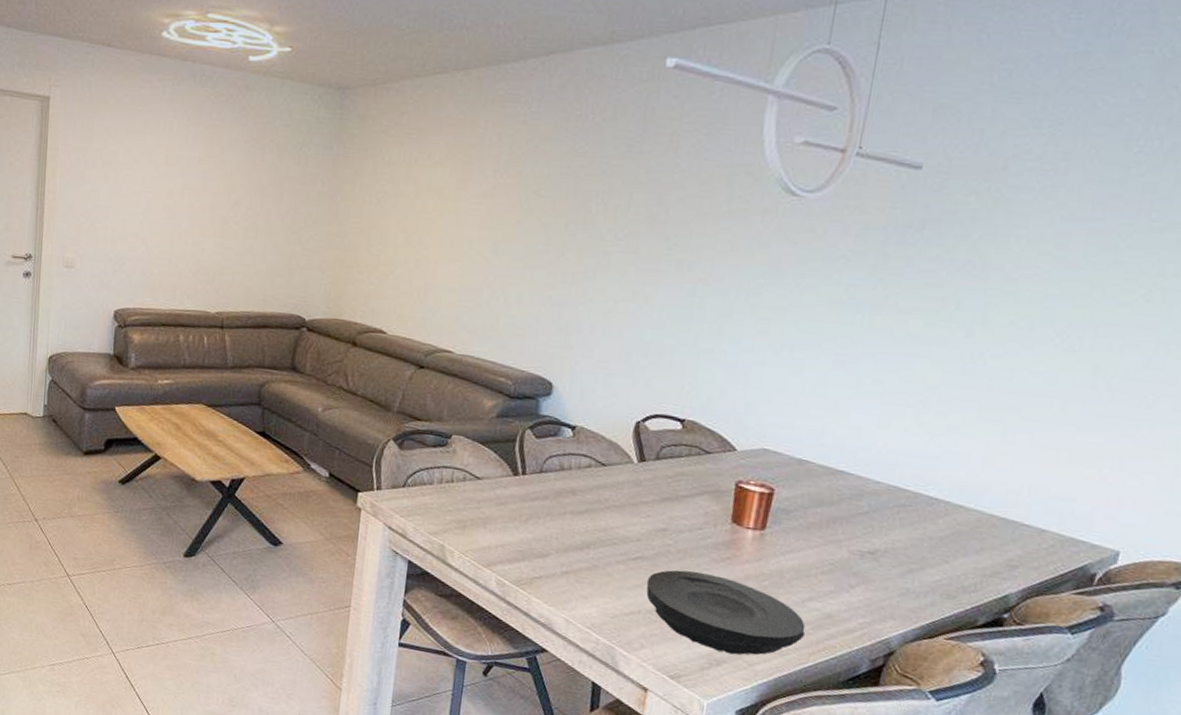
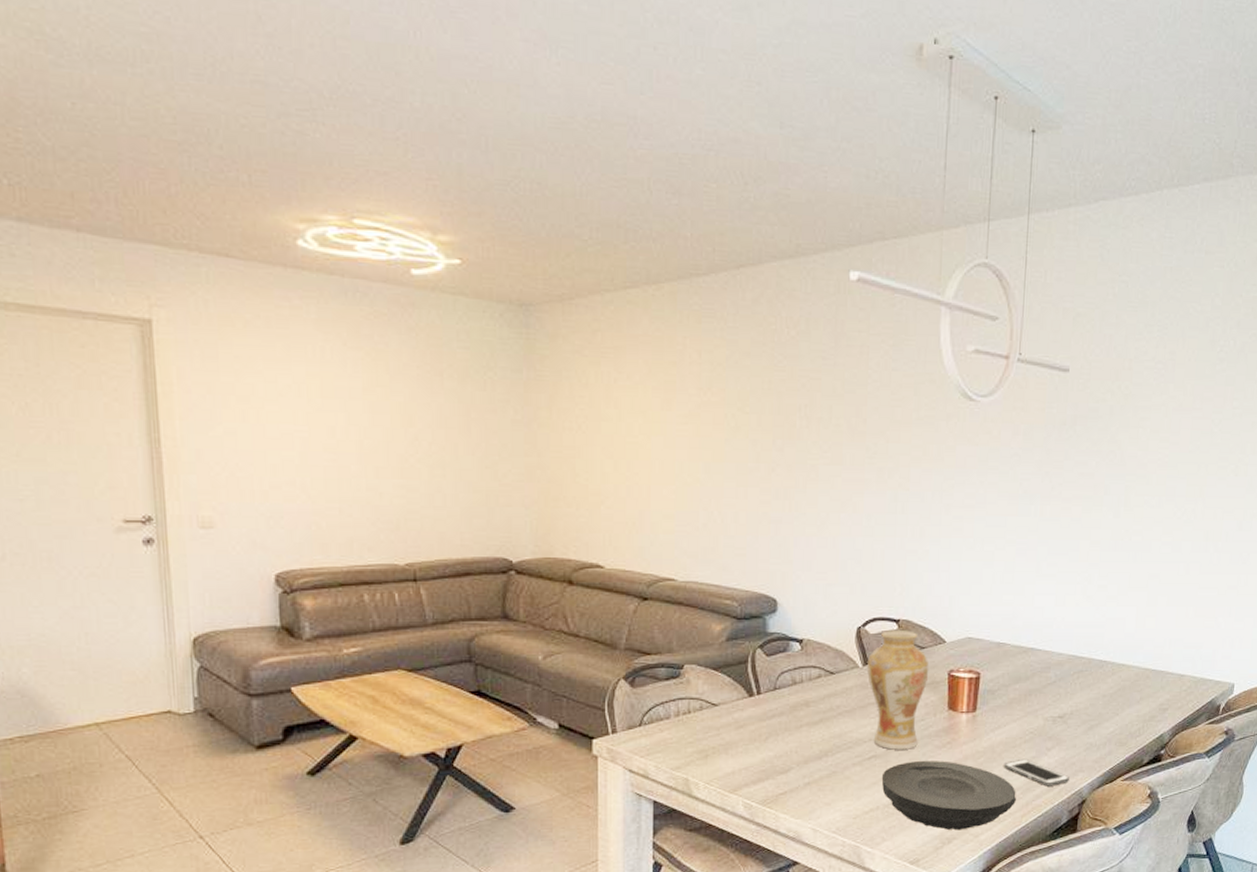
vase: none [641,429,714,557] -> present [867,630,929,750]
cell phone: none [792,591,875,629] -> present [1004,759,1069,786]

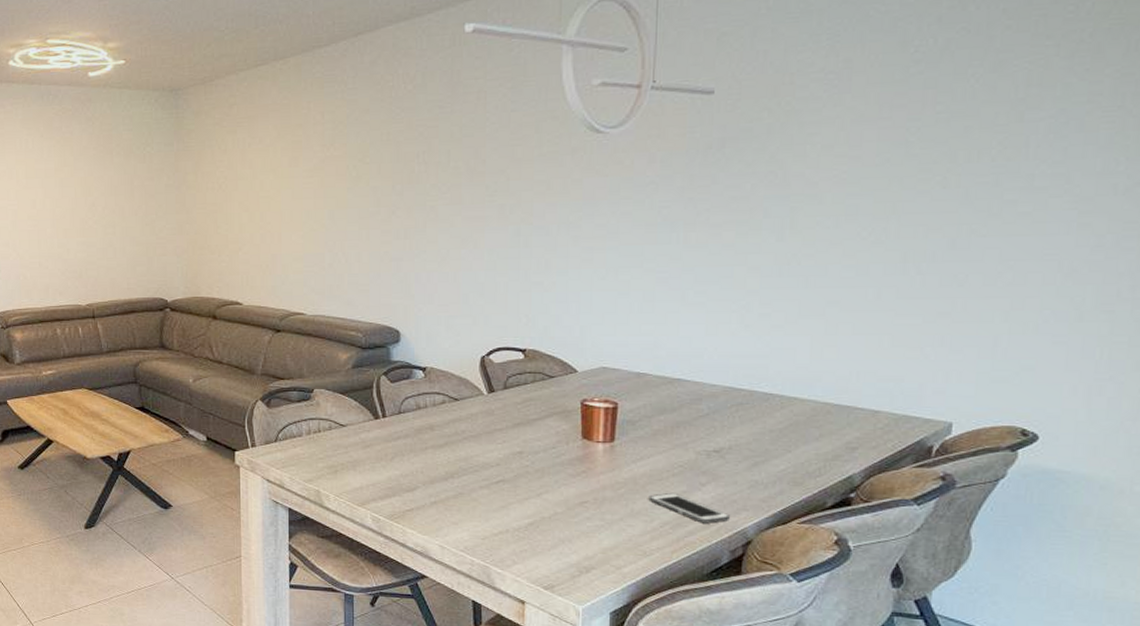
vase: present [867,630,929,750] -> none [493,360,560,476]
plate: present [881,760,1017,831] -> none [510,487,666,561]

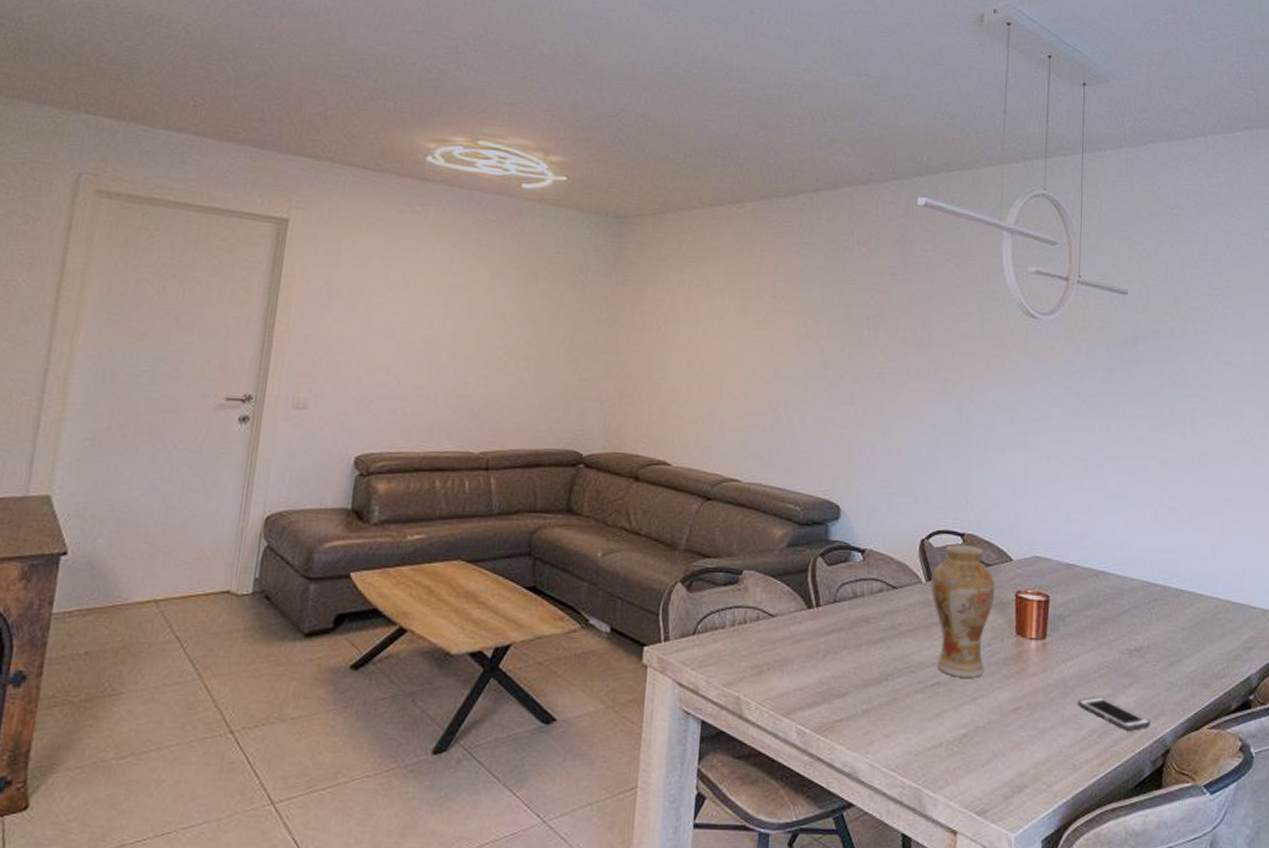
vase: none [493,360,560,476] -> present [931,545,996,678]

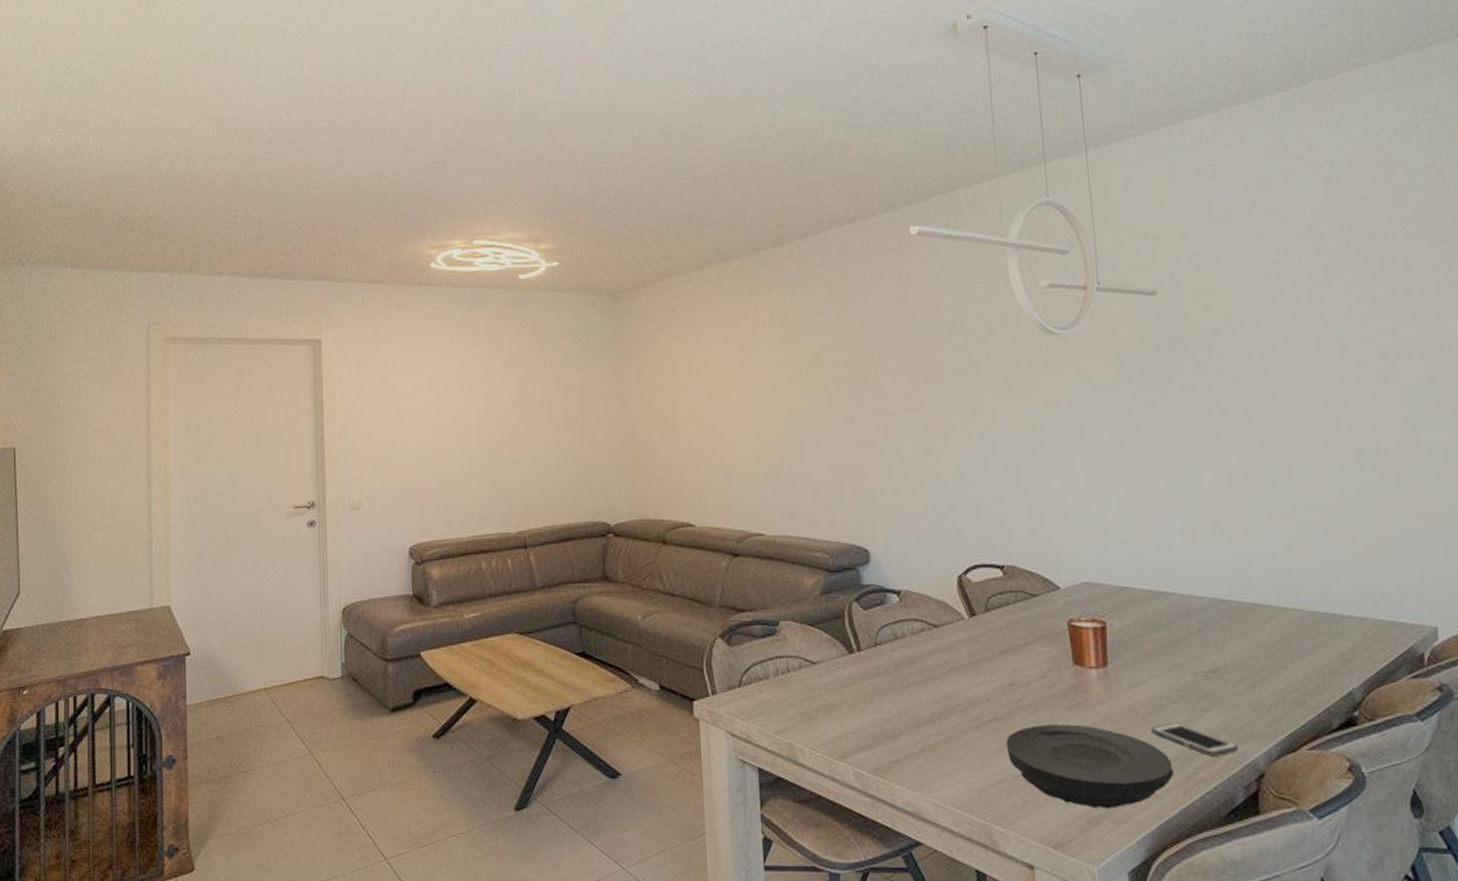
vase: present [931,545,996,678] -> none [974,577,1046,712]
plate: none [945,691,1094,777] -> present [1005,723,1175,809]

